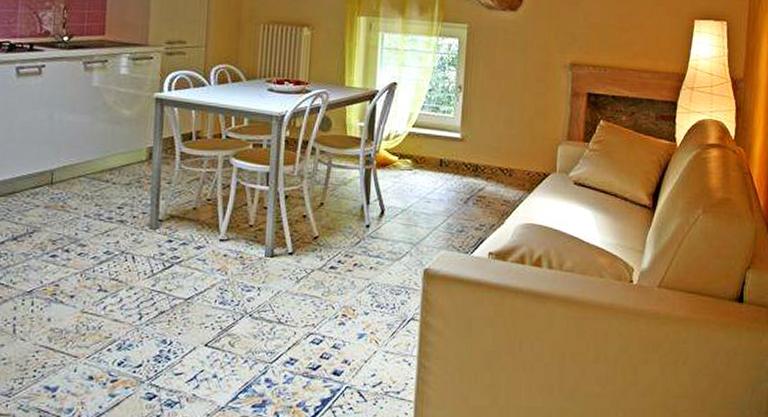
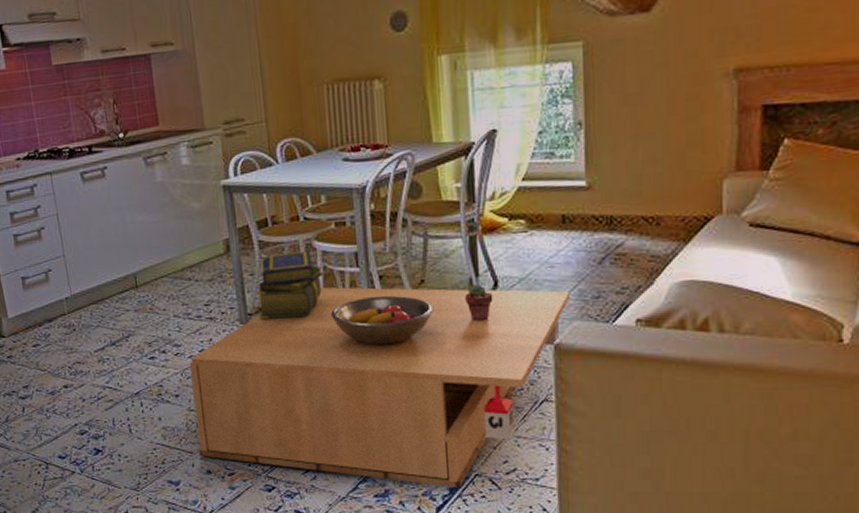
coffee table: none [84,200,441,400] -> present [190,286,571,489]
stack of books: none [168,166,238,228] -> present [256,251,325,319]
fruit bowl: none [237,213,329,260] -> present [331,295,434,345]
potted succulent: none [356,211,379,244] -> present [465,284,493,322]

